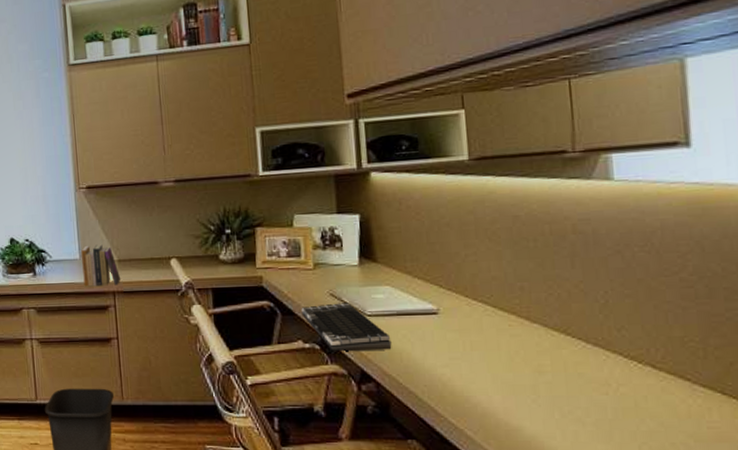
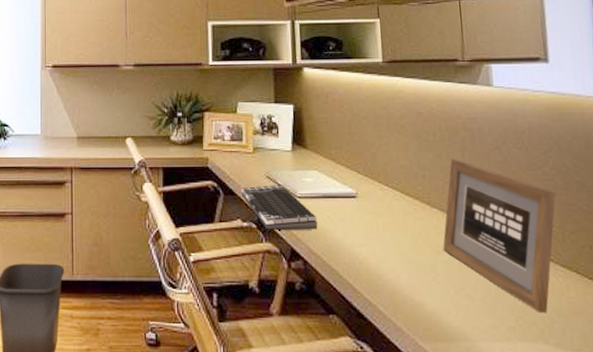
books: present [81,244,121,287] -> none [43,121,79,162]
picture frame: none [546,267,696,440] -> present [443,159,556,314]

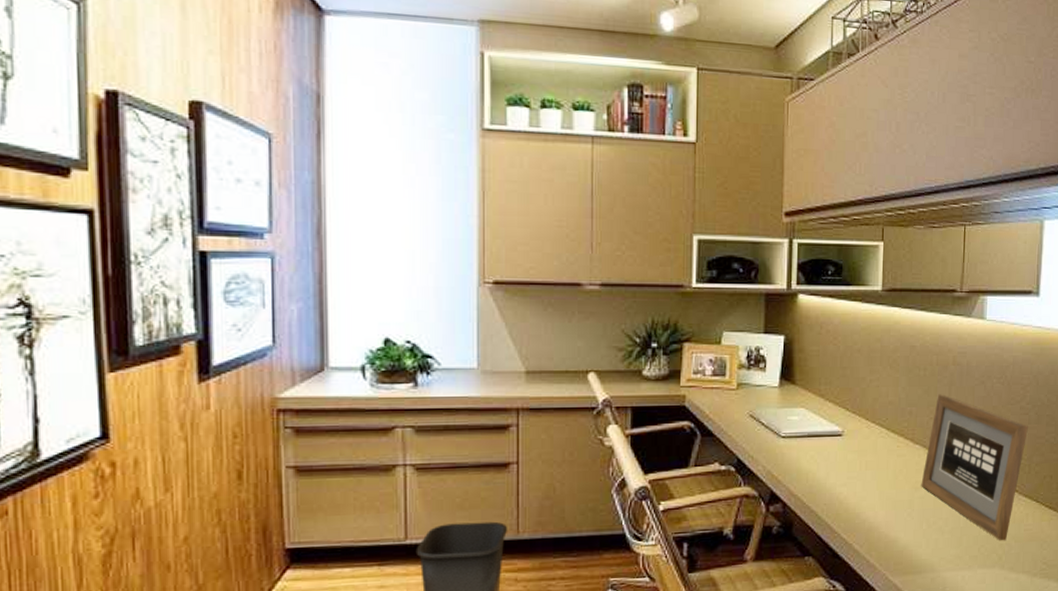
computer keyboard: present [241,185,318,231] -> none [721,424,800,474]

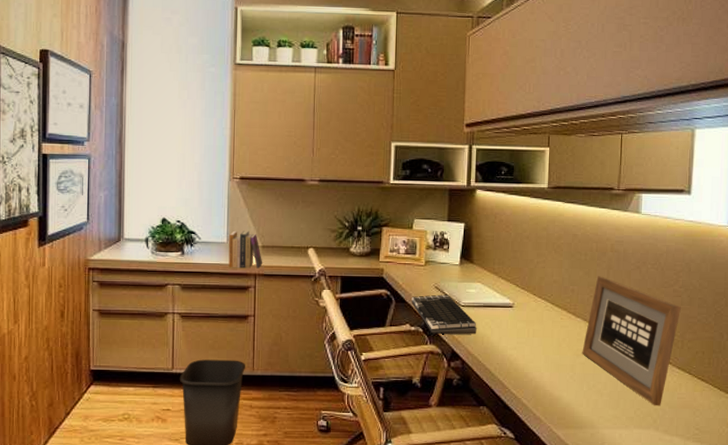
books: none [480,352,528,402] -> present [228,230,263,269]
computer keyboard: none [721,424,800,474] -> present [411,294,477,335]

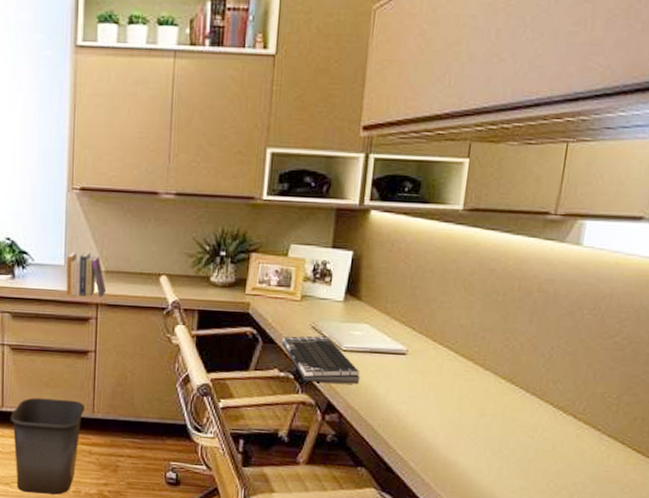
picture frame: present [582,276,681,406] -> none [488,321,621,479]

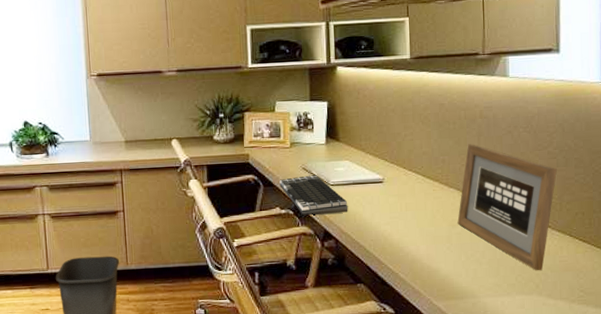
books: present [66,251,107,297] -> none [91,127,128,166]
picture frame: none [488,321,621,479] -> present [457,144,557,271]

